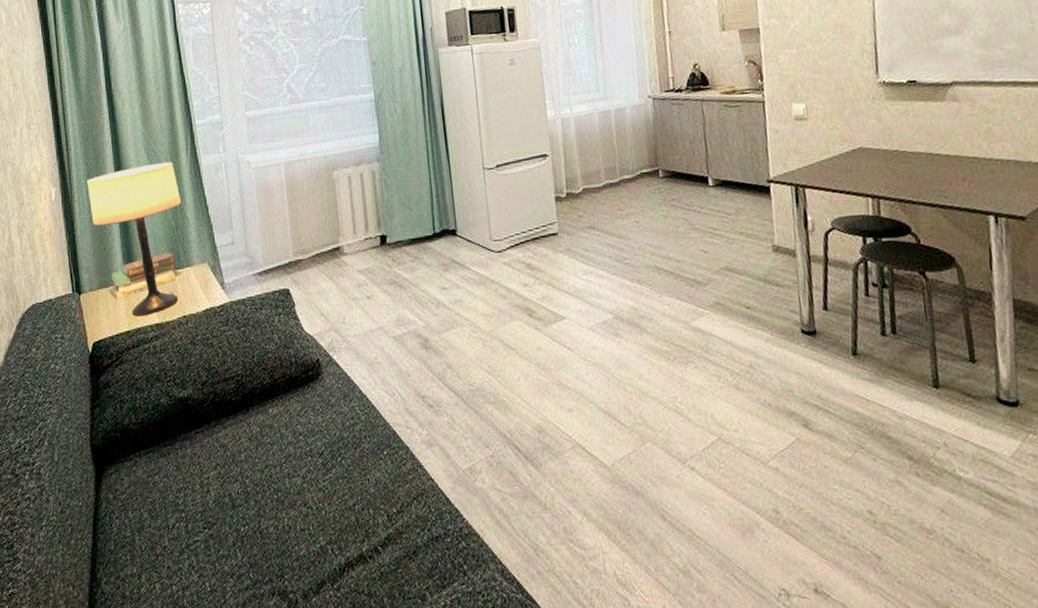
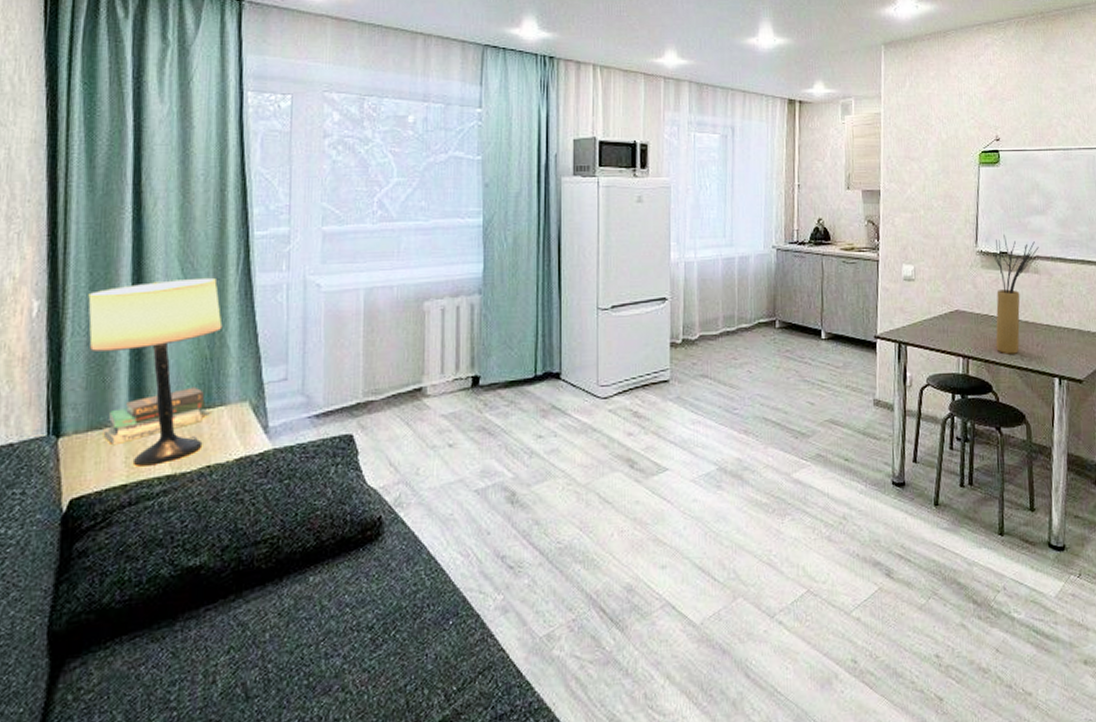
vase: none [898,61,956,192] -> present [993,234,1039,355]

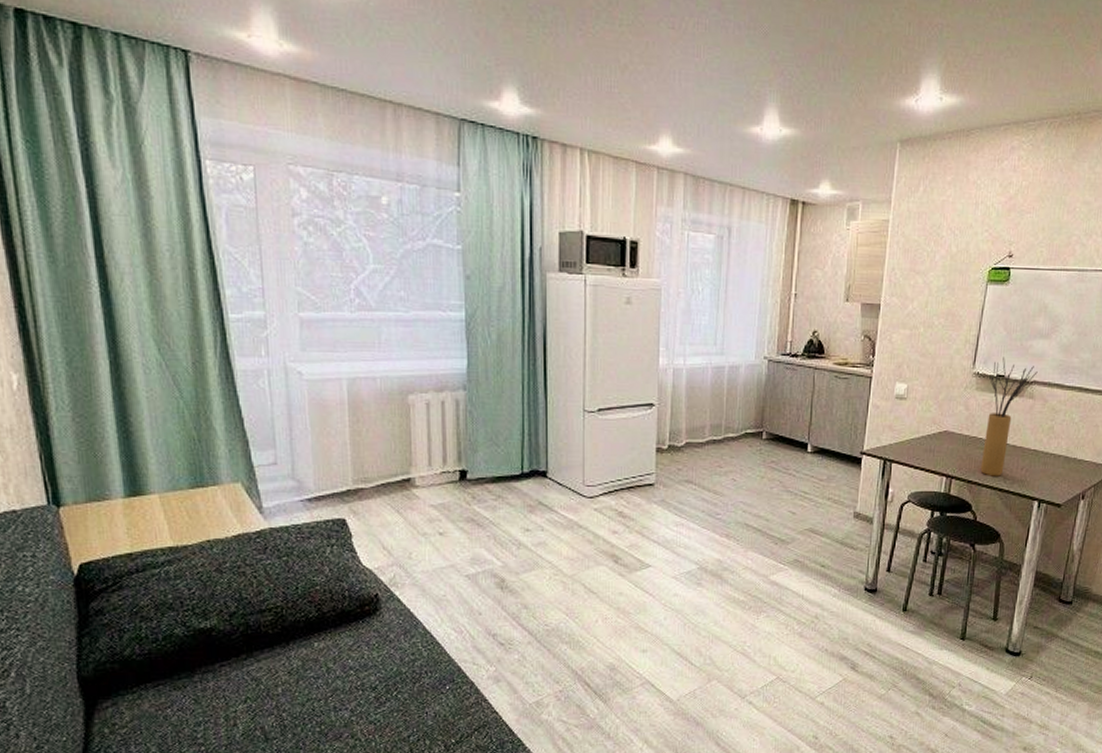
table lamp: present [88,277,223,466] -> none [66,359,207,538]
books: present [103,386,205,446] -> none [101,466,198,517]

